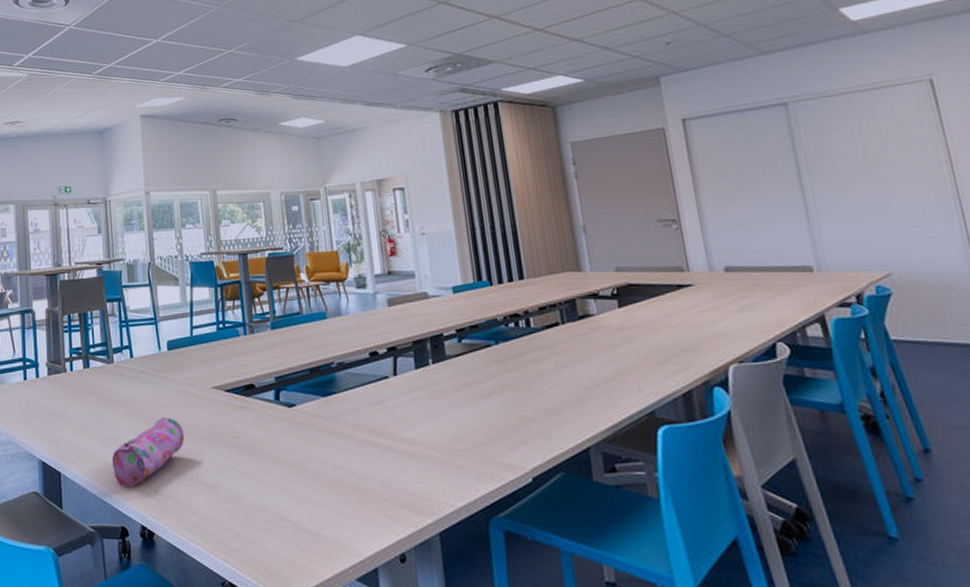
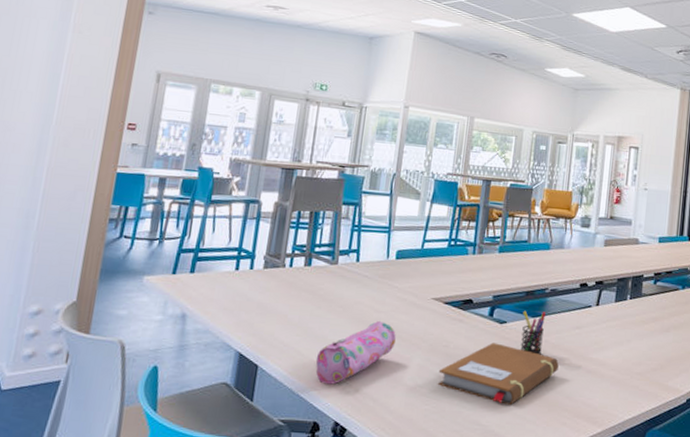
notebook: none [234,429,365,497] -> present [437,343,559,405]
pen holder: none [311,389,342,438] -> present [520,310,546,355]

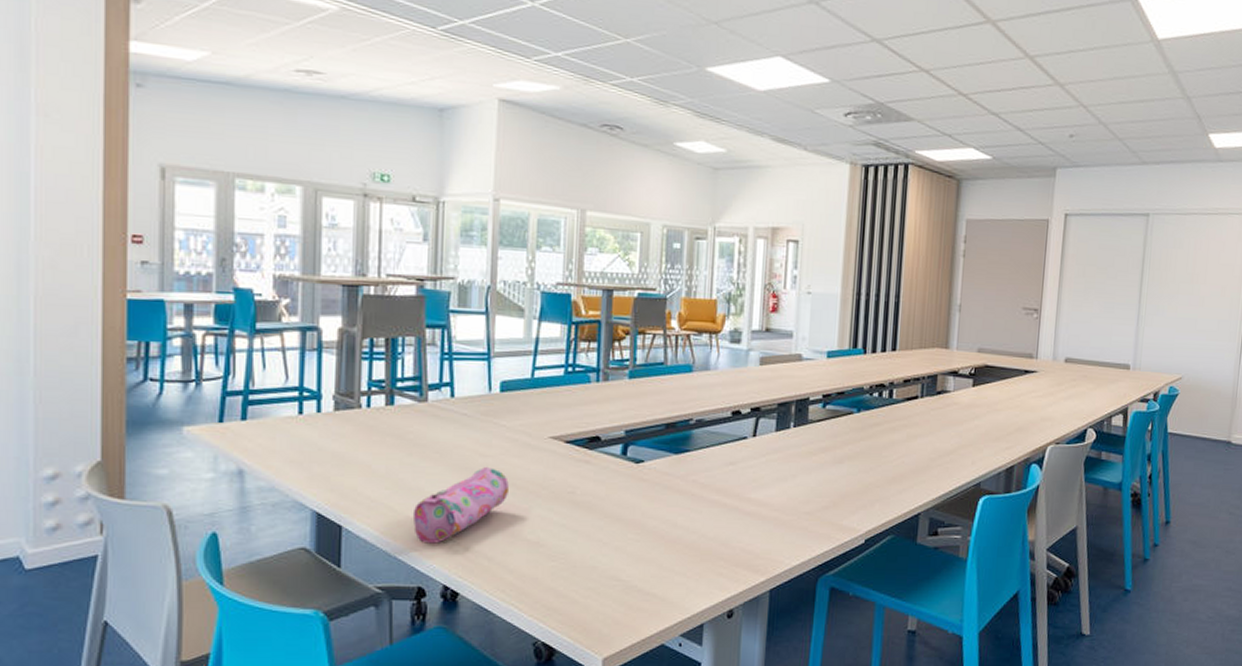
notebook: present [437,343,559,405] -> none [564,486,710,556]
pen holder: present [520,310,546,355] -> none [662,446,691,497]

